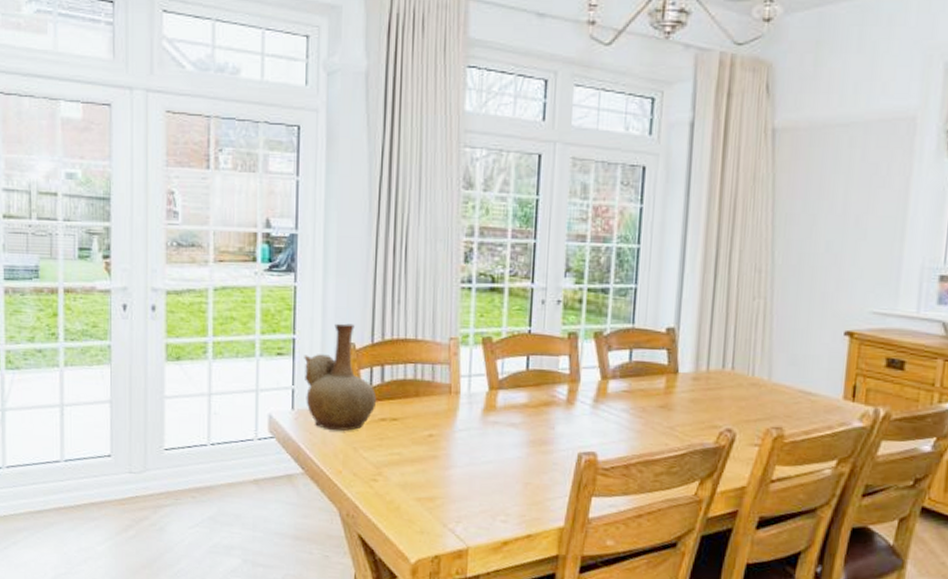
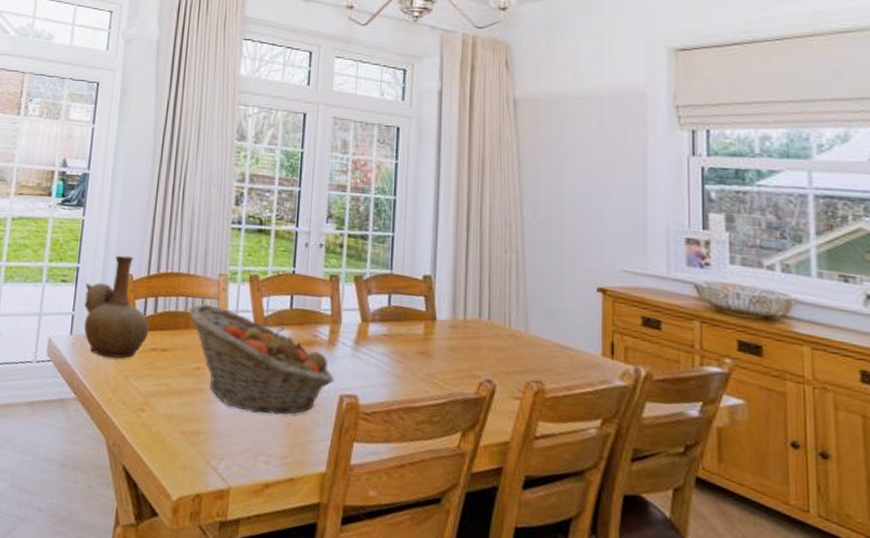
fruit basket: none [418,370,573,476] -> present [189,304,334,415]

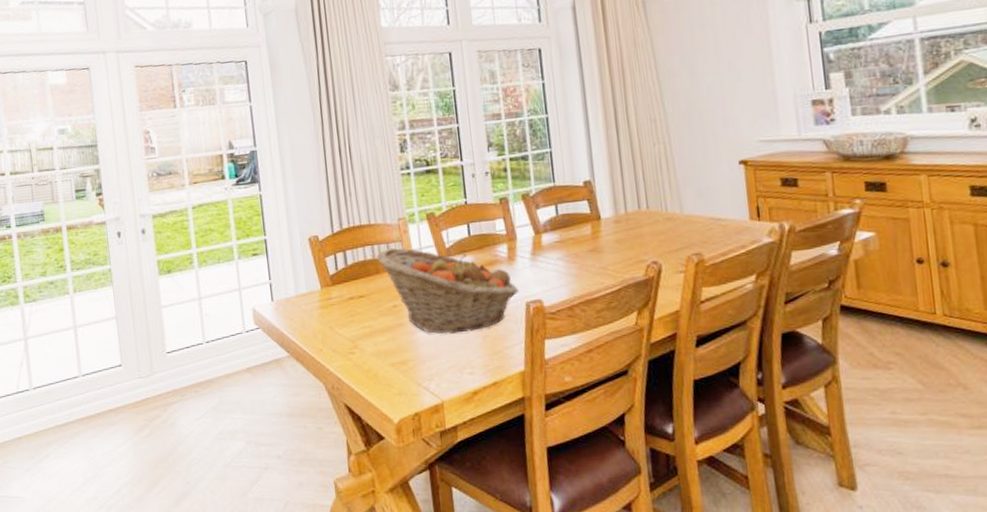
vase: present [83,255,150,359] -> none [276,219,344,314]

